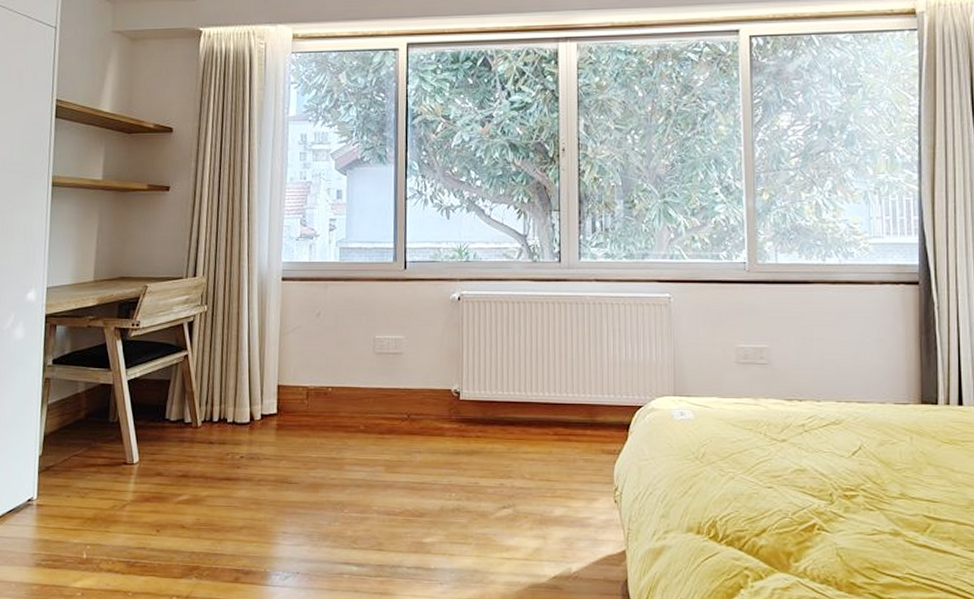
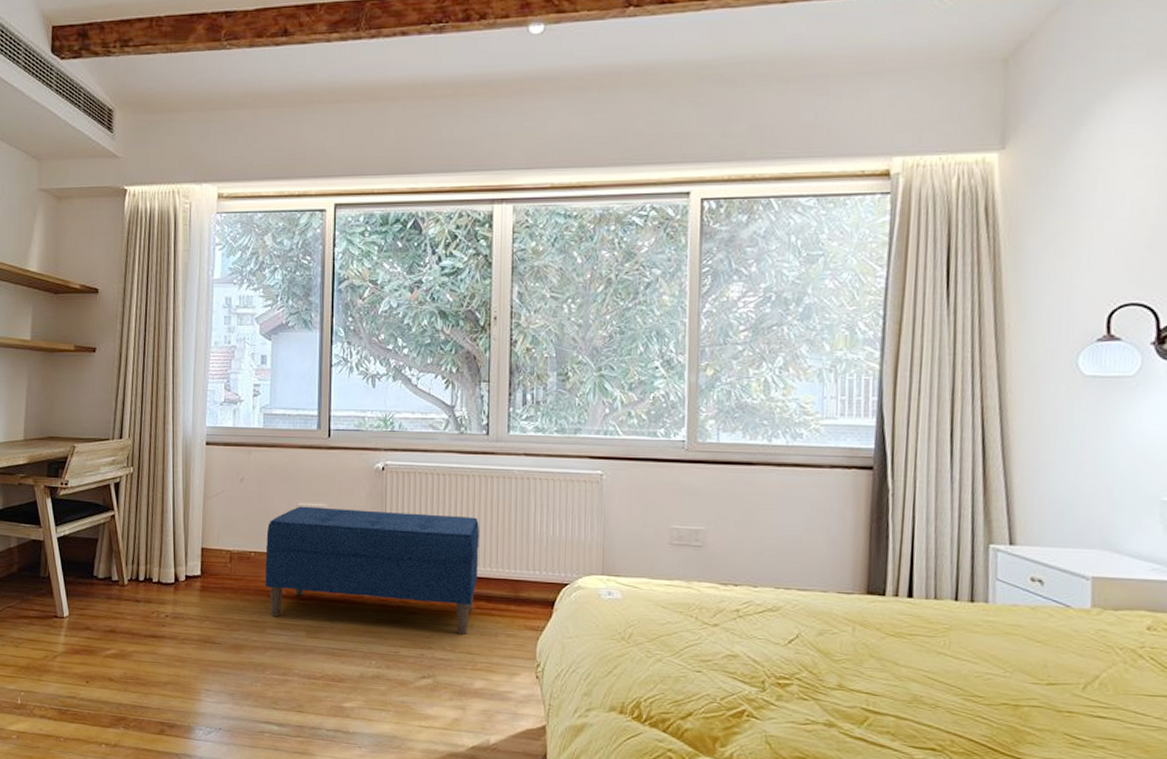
bench: none [342,339,555,463] -> present [264,506,479,636]

